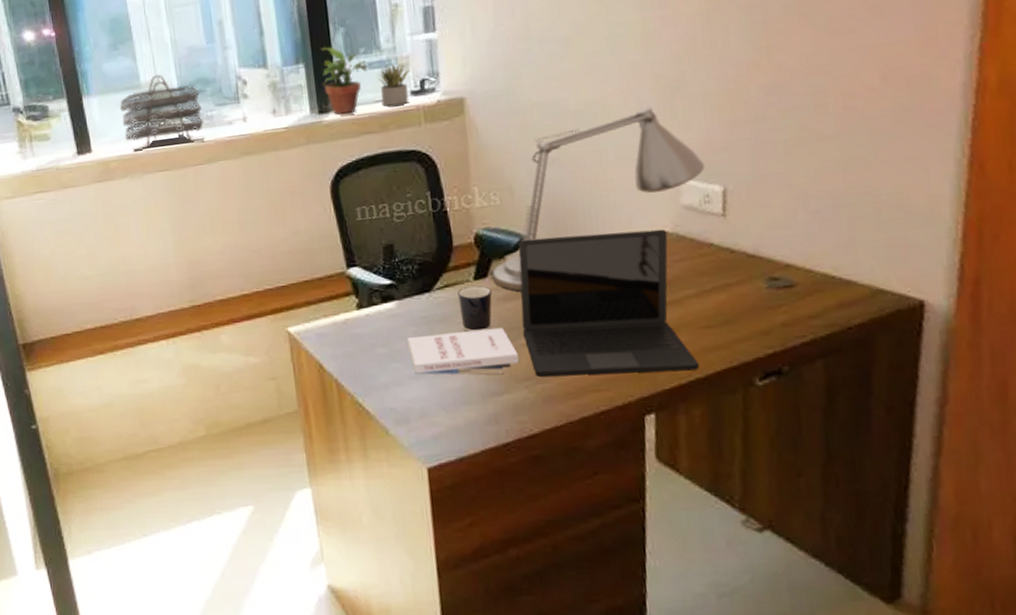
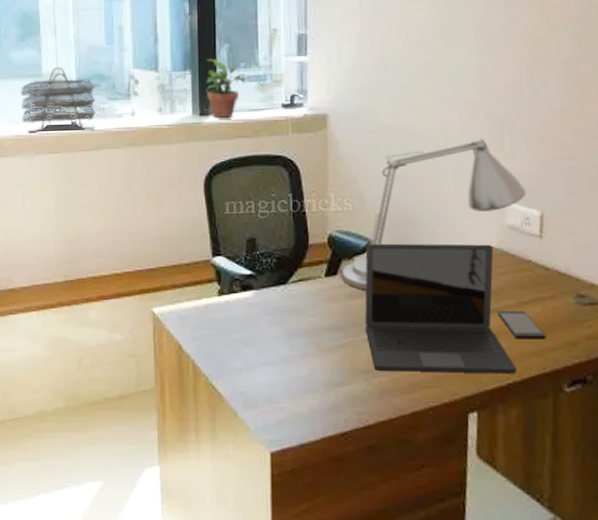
succulent plant: present [379,63,410,107] -> none [255,78,282,116]
books: present [407,327,519,375] -> none [262,322,360,367]
mug: present [458,285,492,333] -> none [310,281,340,325]
smartphone: none [673,300,733,332] -> present [496,310,546,340]

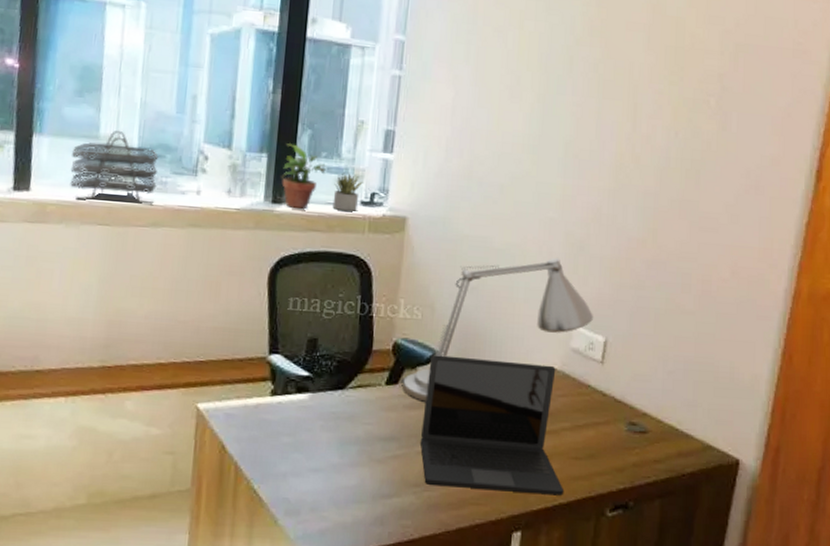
succulent plant: none [255,78,282,116] -> present [332,172,363,212]
smartphone: present [496,310,546,340] -> none [551,432,596,464]

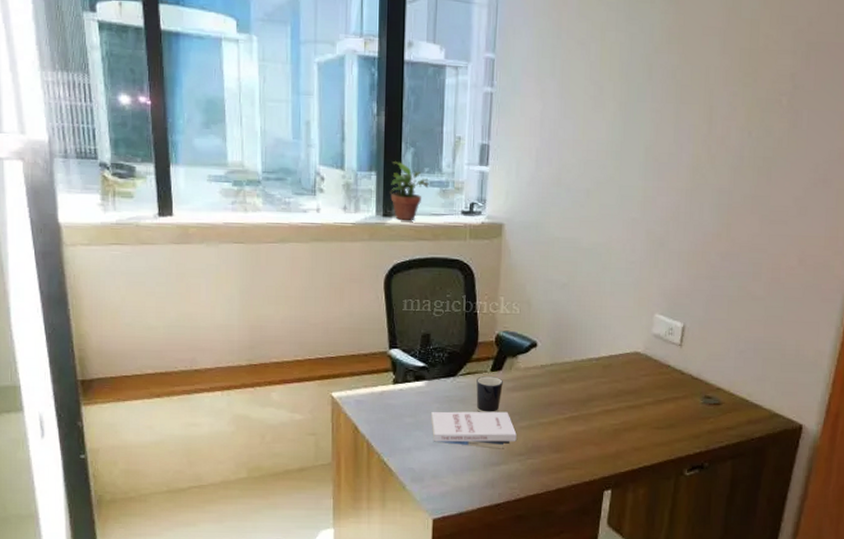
file organizer: present [70,130,159,206] -> none [205,157,281,224]
books: none [312,429,413,478] -> present [431,411,517,449]
succulent plant: present [332,172,363,212] -> none [436,185,463,222]
mug: none [367,389,399,434] -> present [476,375,503,413]
desk lamp: present [400,257,594,402] -> none [503,254,673,385]
laptop: present [420,355,565,496] -> none [523,344,648,459]

